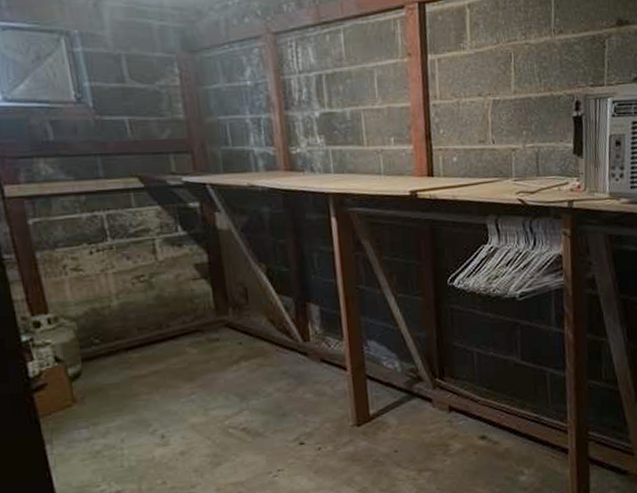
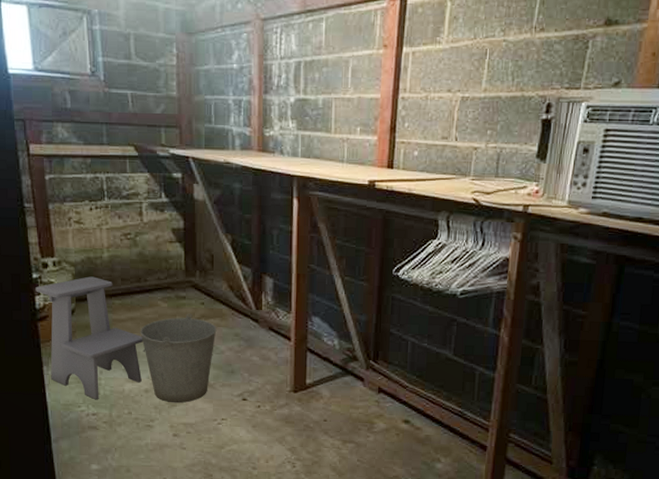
step stool: none [26,329,175,475] -> present [35,276,144,400]
bucket: none [167,356,260,462] -> present [140,313,217,403]

